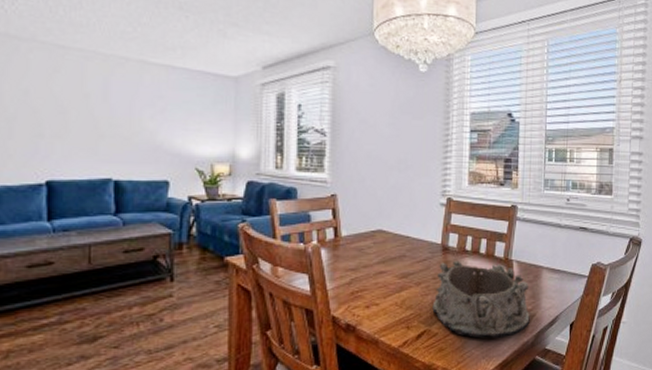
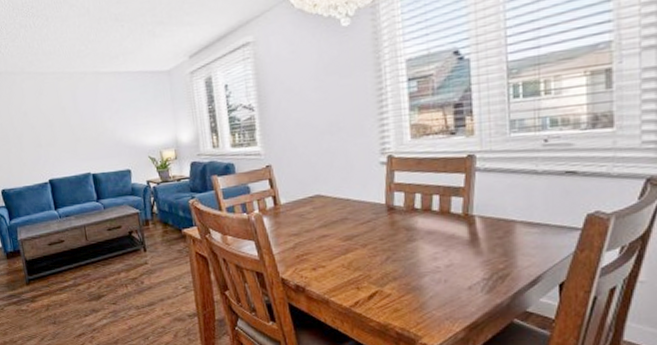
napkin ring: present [432,260,530,338] -> none [382,220,503,299]

